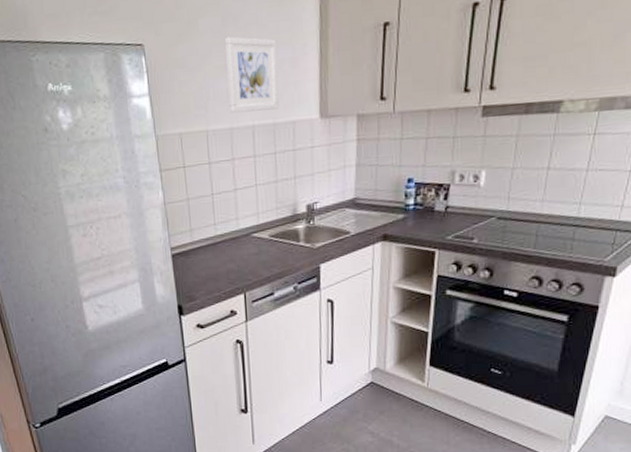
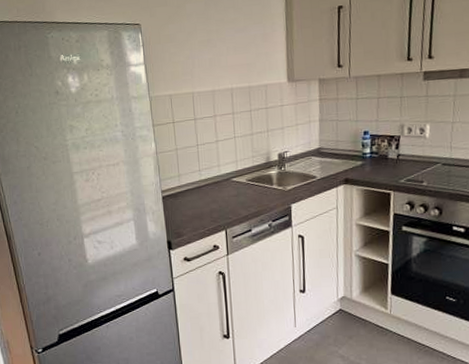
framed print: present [224,36,279,113] -> none [207,17,253,79]

